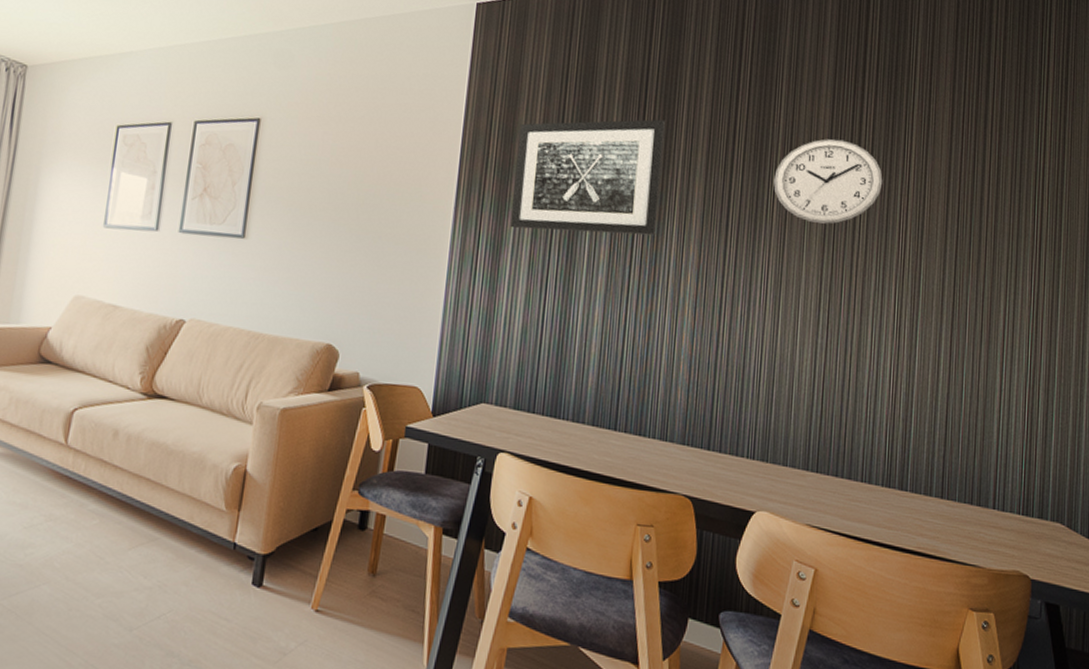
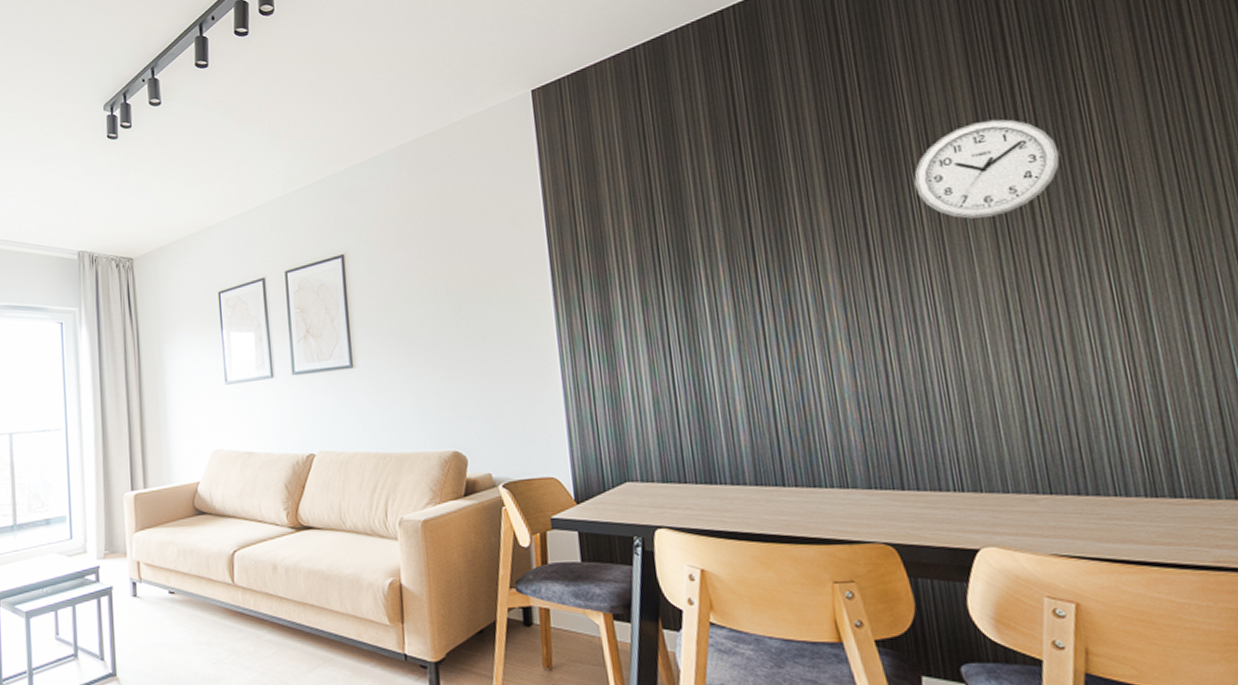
wall art: present [510,119,665,236] -> none [604,152,784,301]

